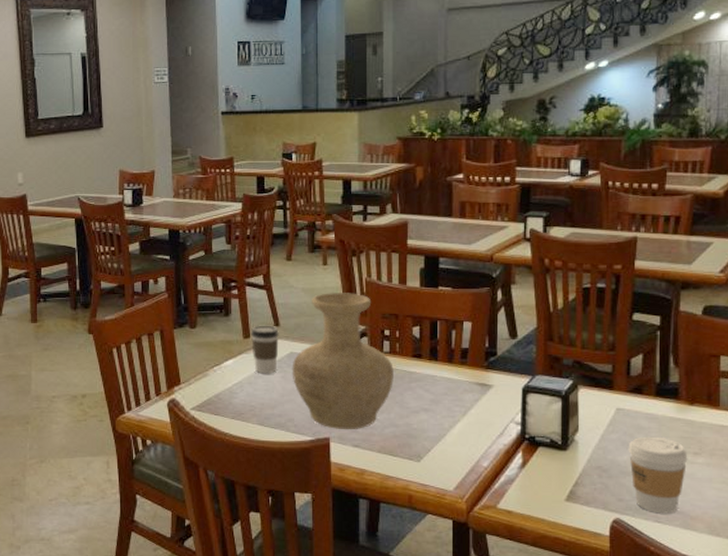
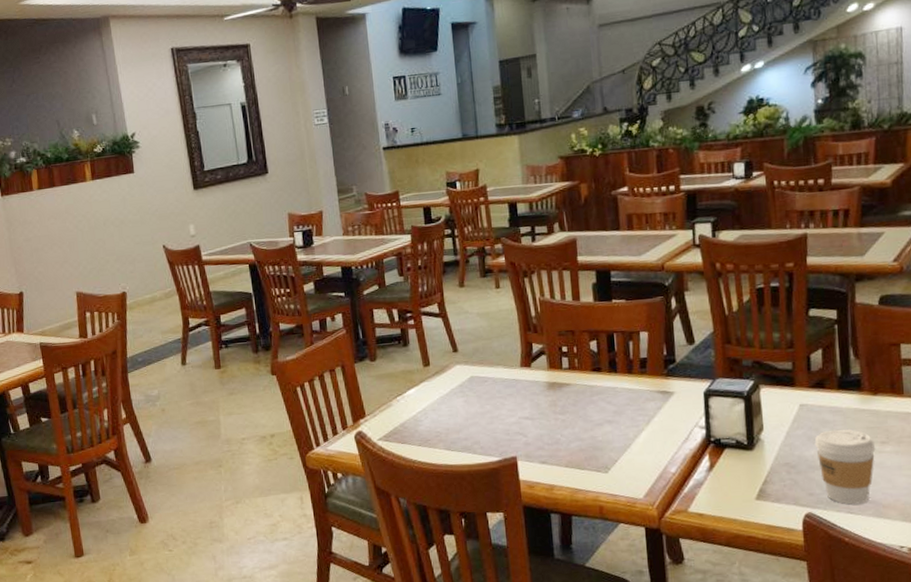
coffee cup: present [250,325,279,374] -> none [429,351,459,400]
vase: present [292,293,394,430] -> none [473,313,575,448]

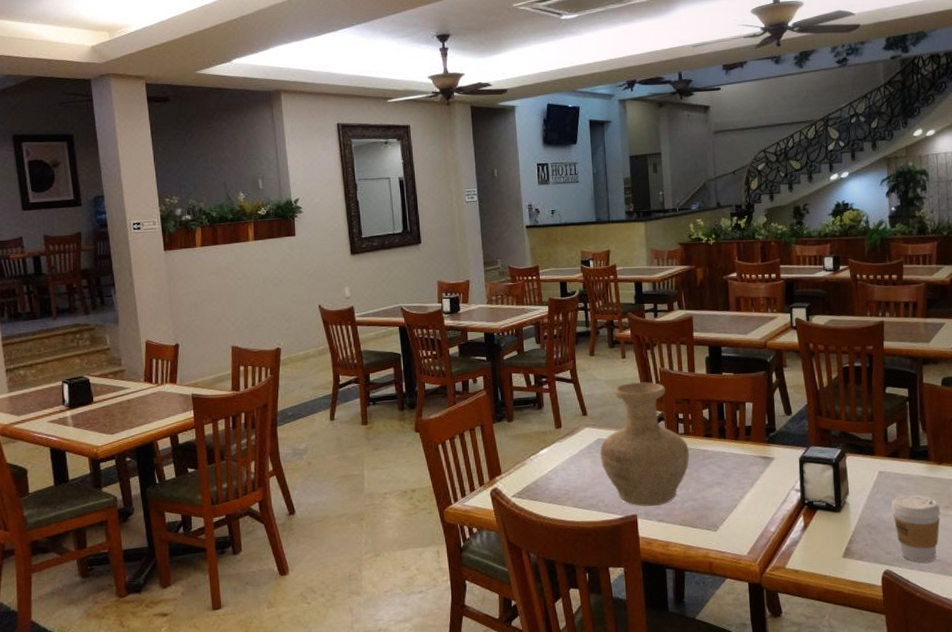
vase: none [473,313,575,448] -> present [600,382,689,507]

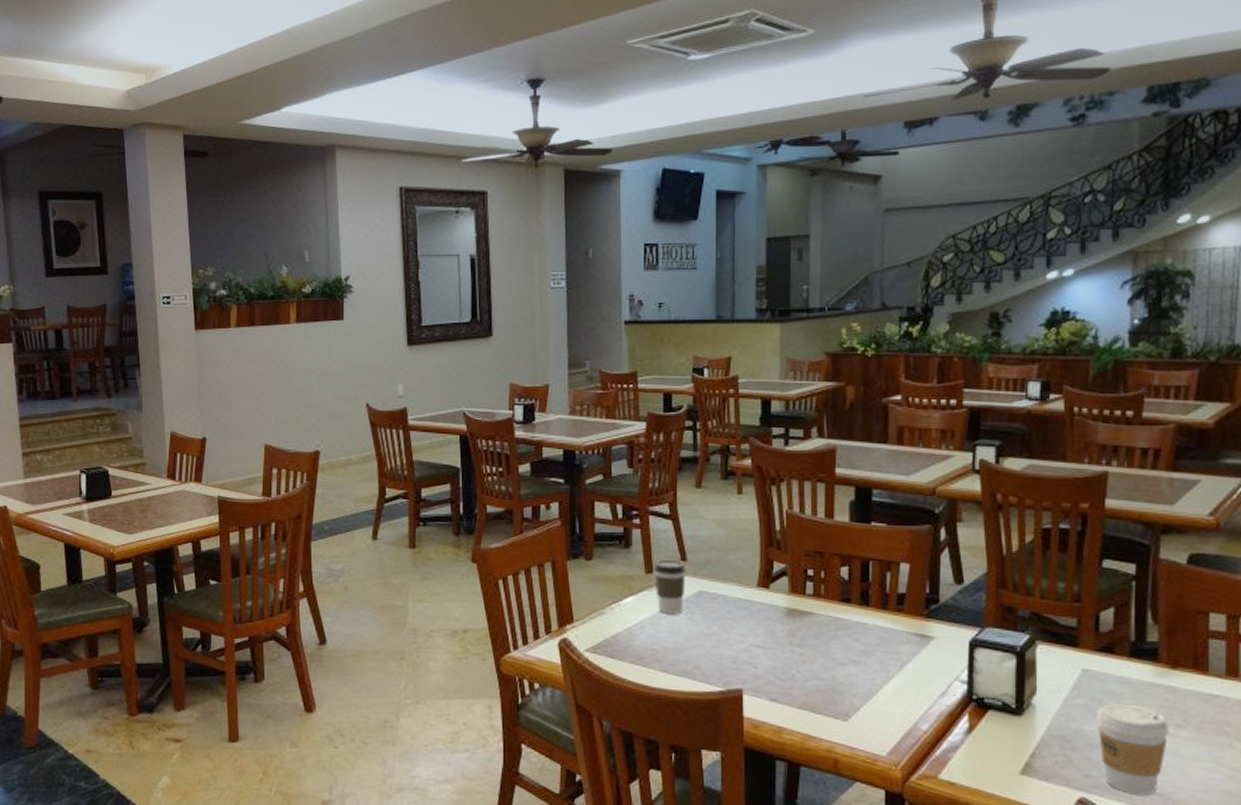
coffee cup: none [561,415,588,460] -> present [653,559,686,615]
vase: present [600,382,689,507] -> none [700,525,818,682]

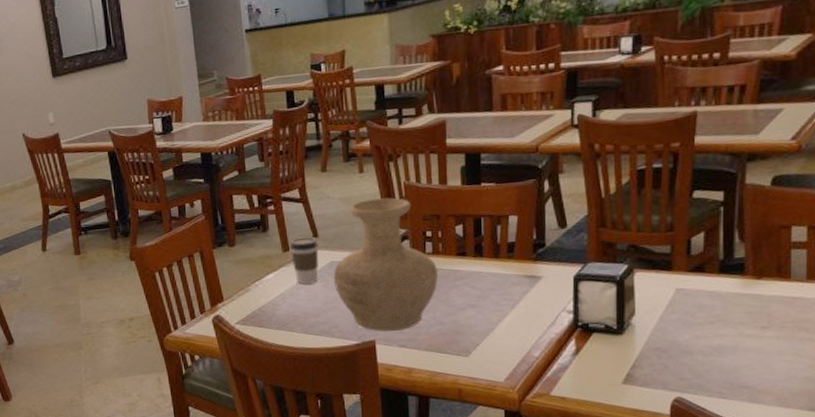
vase: none [700,525,818,682] -> present [333,197,438,332]
coffee cup: present [1096,703,1170,795] -> none [689,314,755,390]

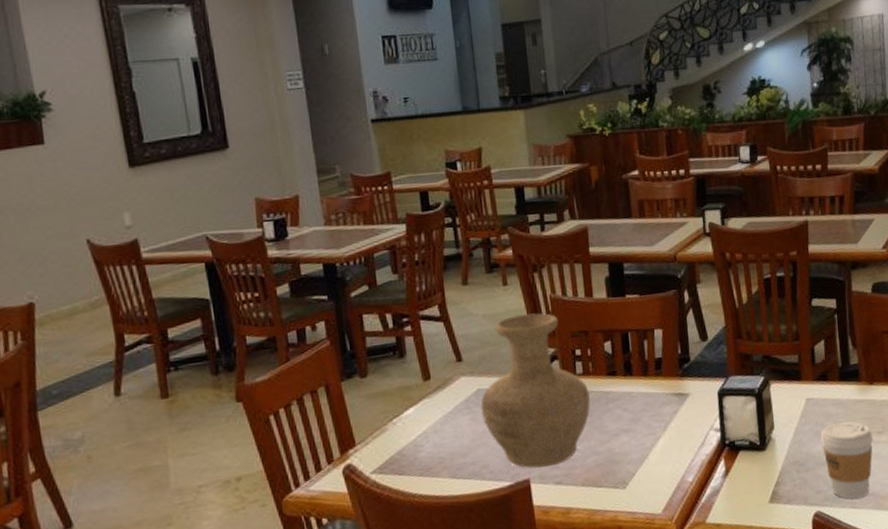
coffee cup: present [289,237,319,285] -> none [430,361,465,419]
coffee cup: none [689,314,755,390] -> present [820,421,874,499]

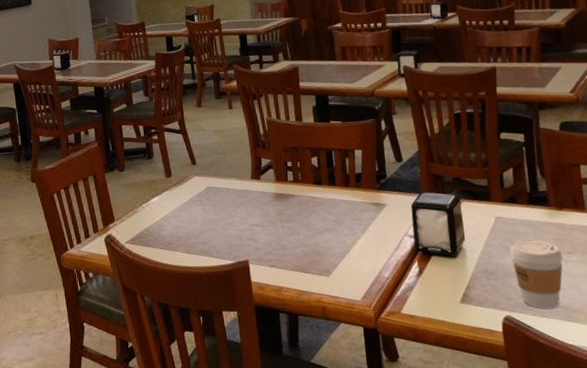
vase: present [480,313,590,469] -> none [210,131,299,253]

